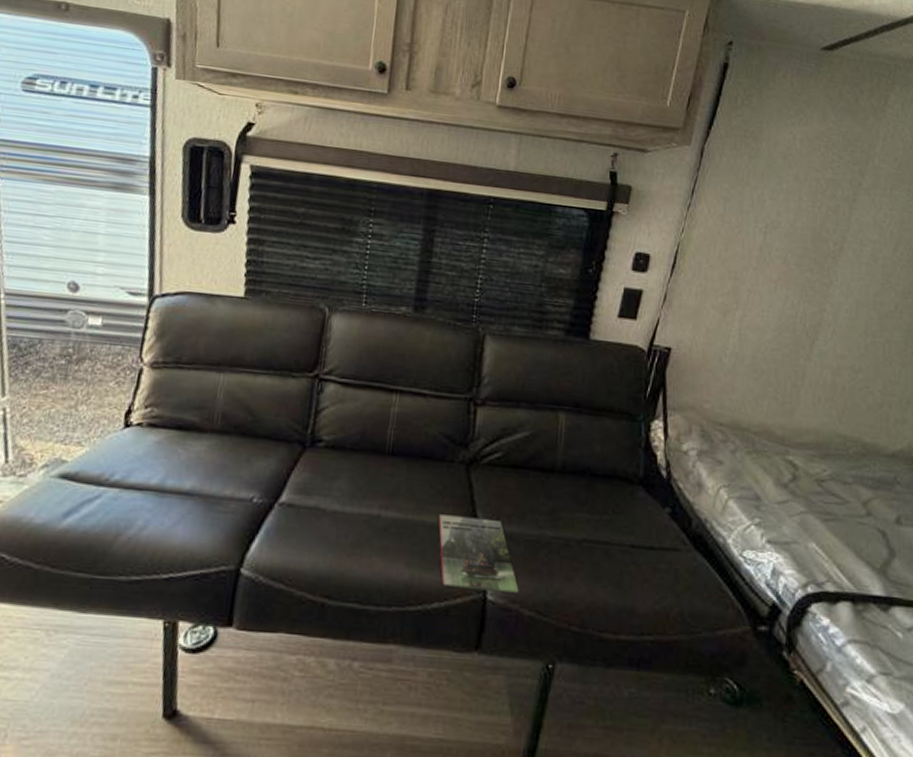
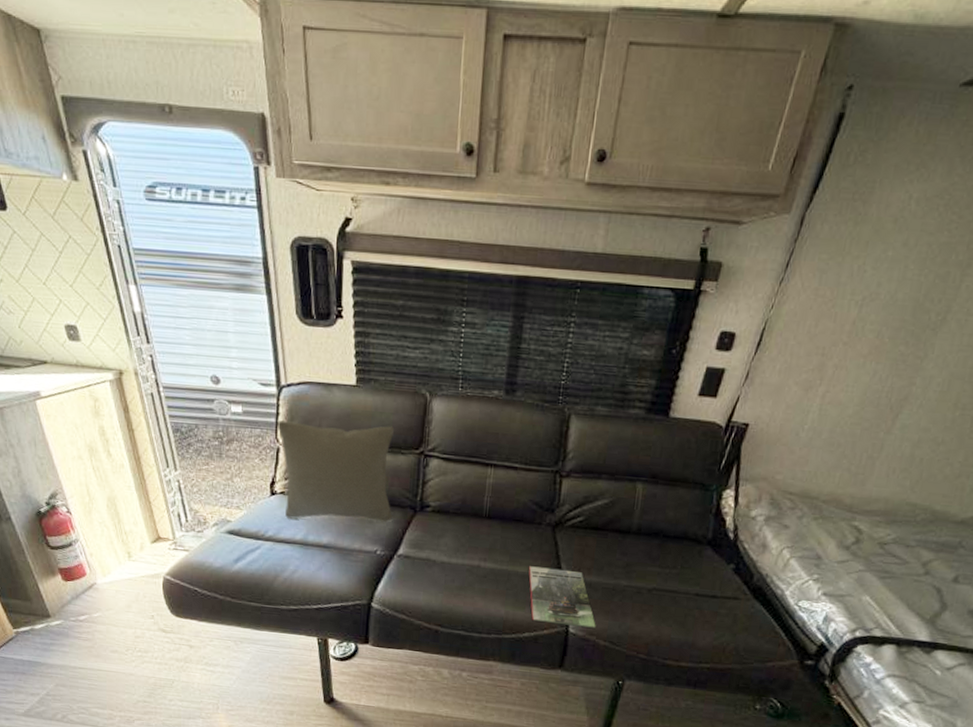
pillow: none [140,336,285,460] -> present [277,420,394,522]

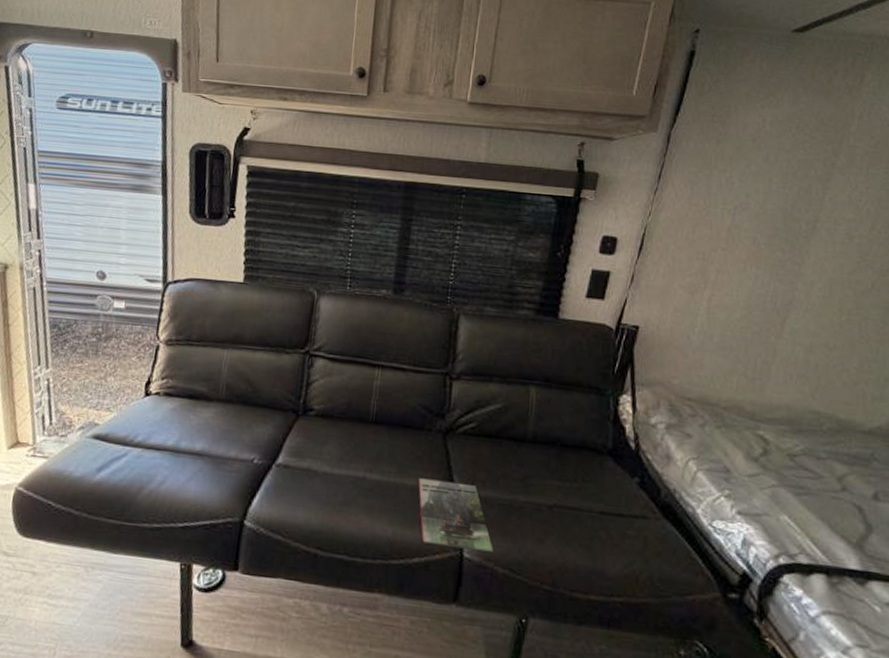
pillow: present [277,420,394,522] -> none [158,317,279,426]

